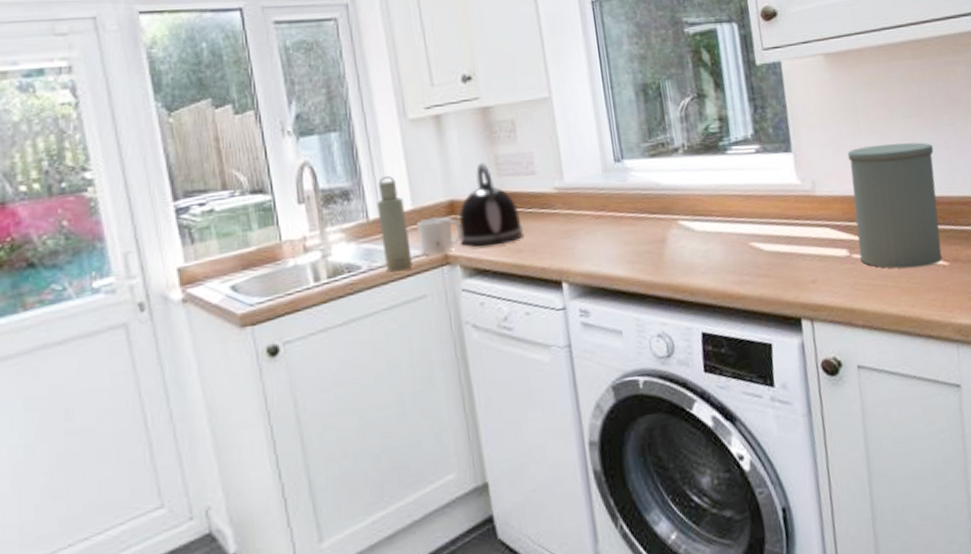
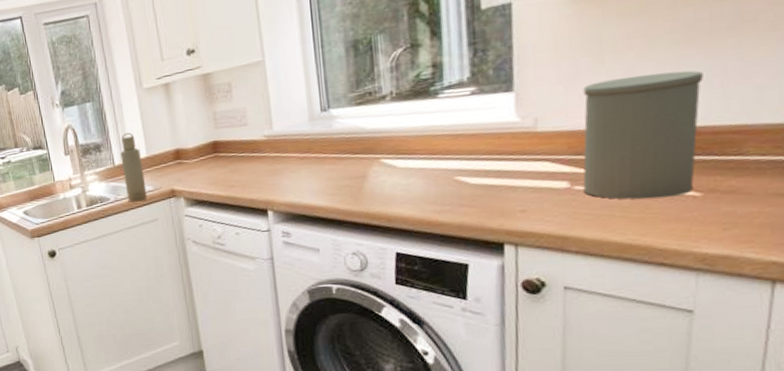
mug: present [417,216,463,256] -> none [151,161,186,191]
kettle: present [459,162,524,247] -> none [183,118,236,184]

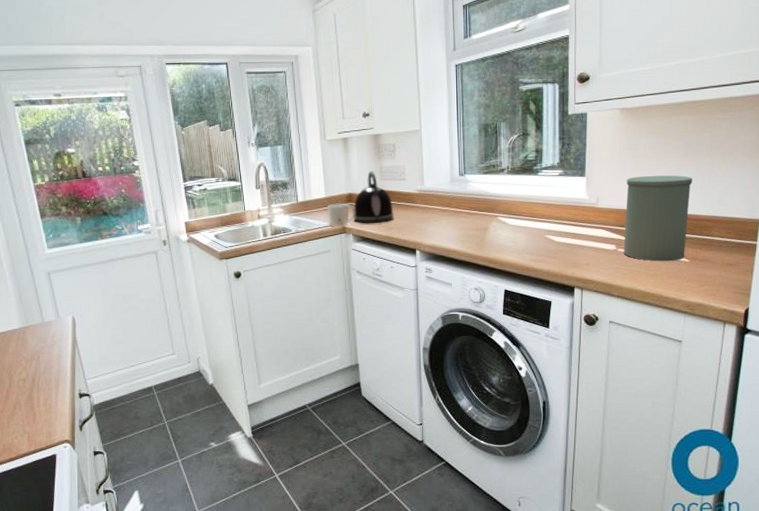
bottle: present [120,132,147,202] -> none [303,175,323,235]
mug: none [151,161,186,191] -> present [328,203,356,227]
kettle: none [183,118,236,184] -> present [353,170,395,224]

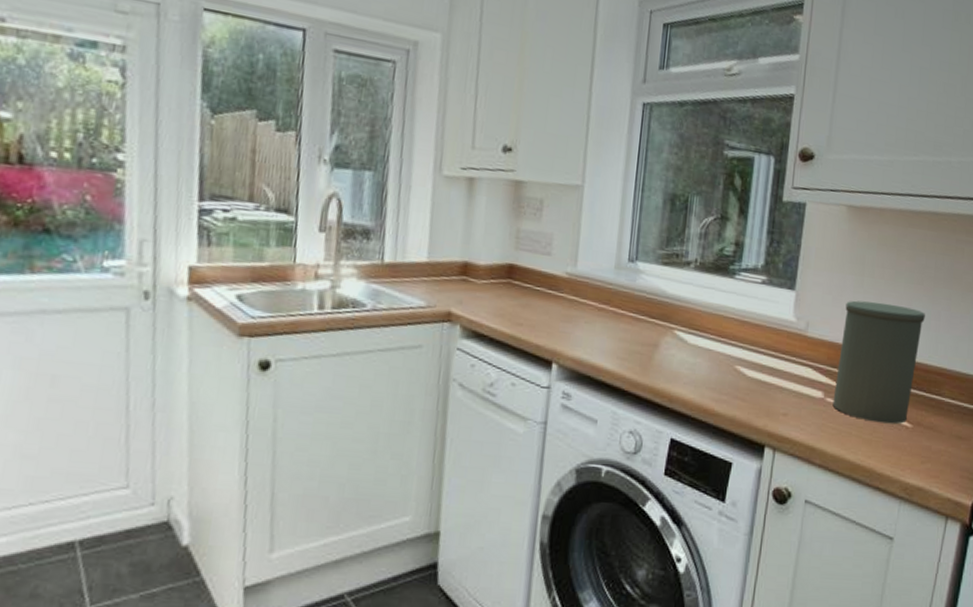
mug: present [328,203,356,227] -> none [426,274,471,312]
kettle: present [353,170,395,224] -> none [465,232,529,315]

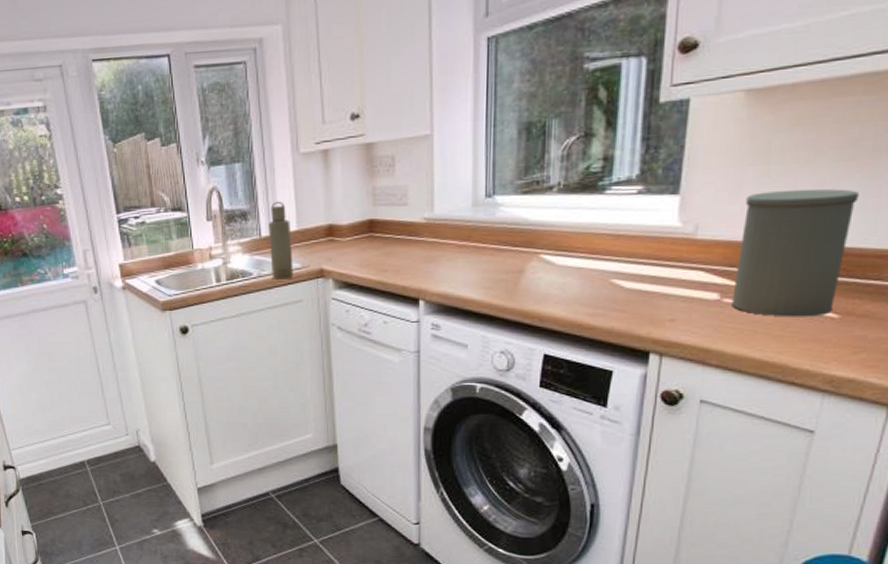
bottle: none [389,224,421,318] -> present [268,201,293,280]

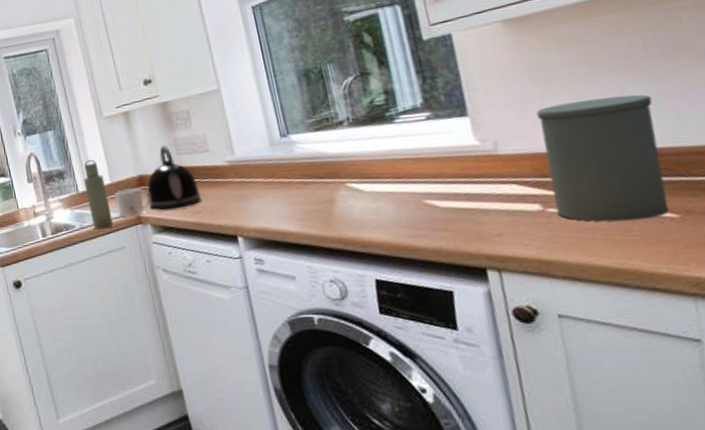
mug: none [300,237,337,269] -> present [115,187,151,218]
kettle: none [335,193,391,265] -> present [147,145,202,210]

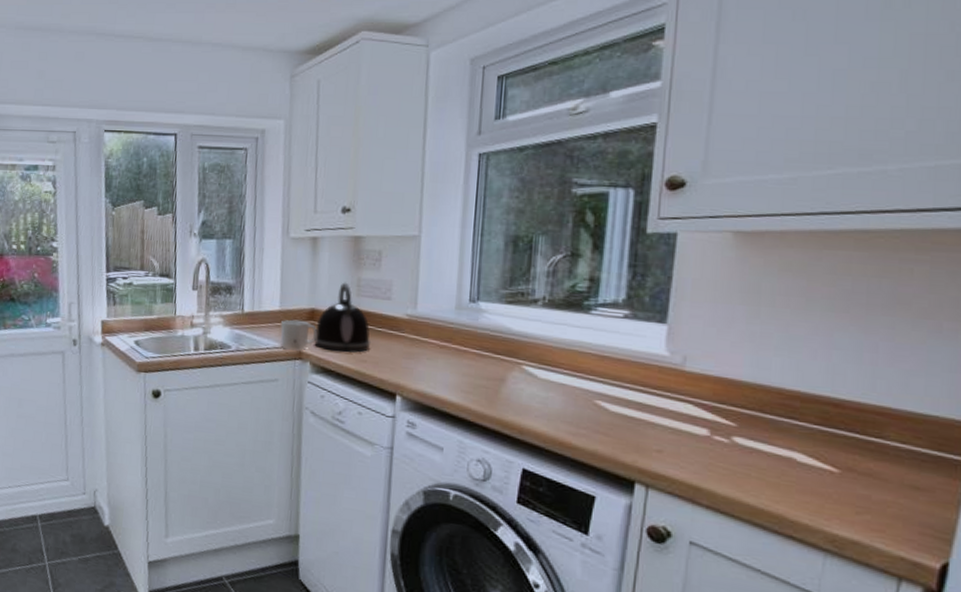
bottle: present [84,159,113,230] -> none [250,279,274,357]
canister: present [536,94,669,222] -> none [722,332,854,468]

